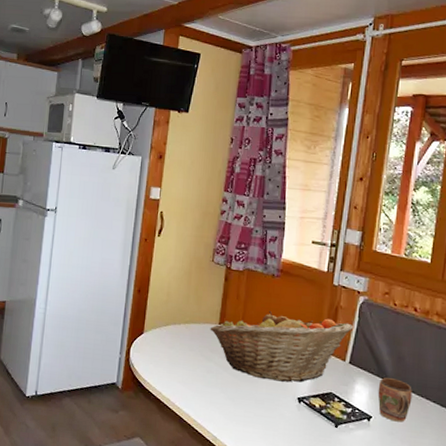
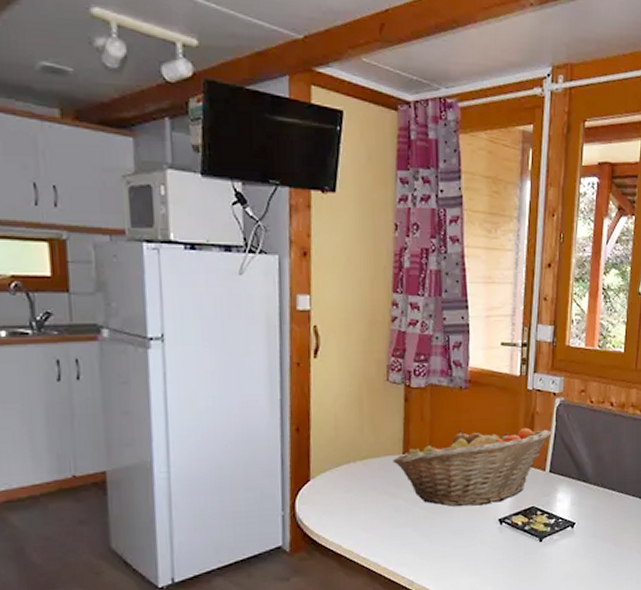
mug: present [377,377,412,422] -> none [579,479,612,523]

